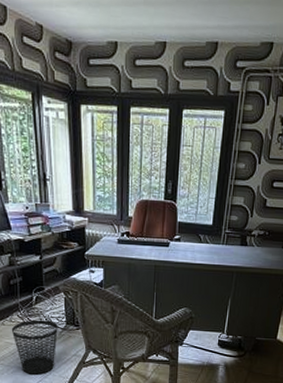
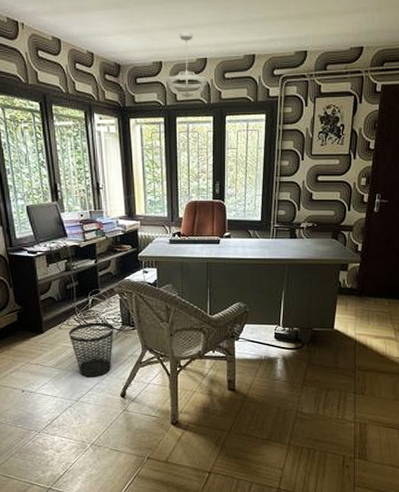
ceiling light fixture: none [121,8,166,87] -> present [166,31,208,99]

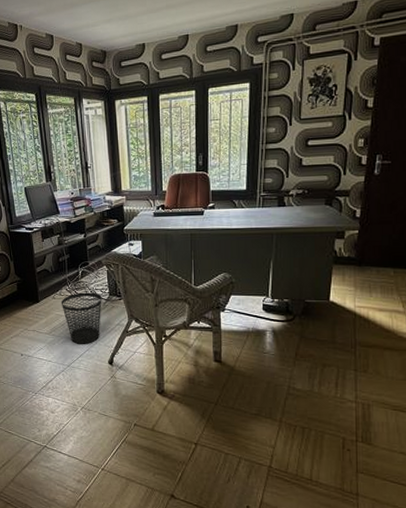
ceiling light fixture: present [166,31,208,99] -> none [149,11,190,76]

